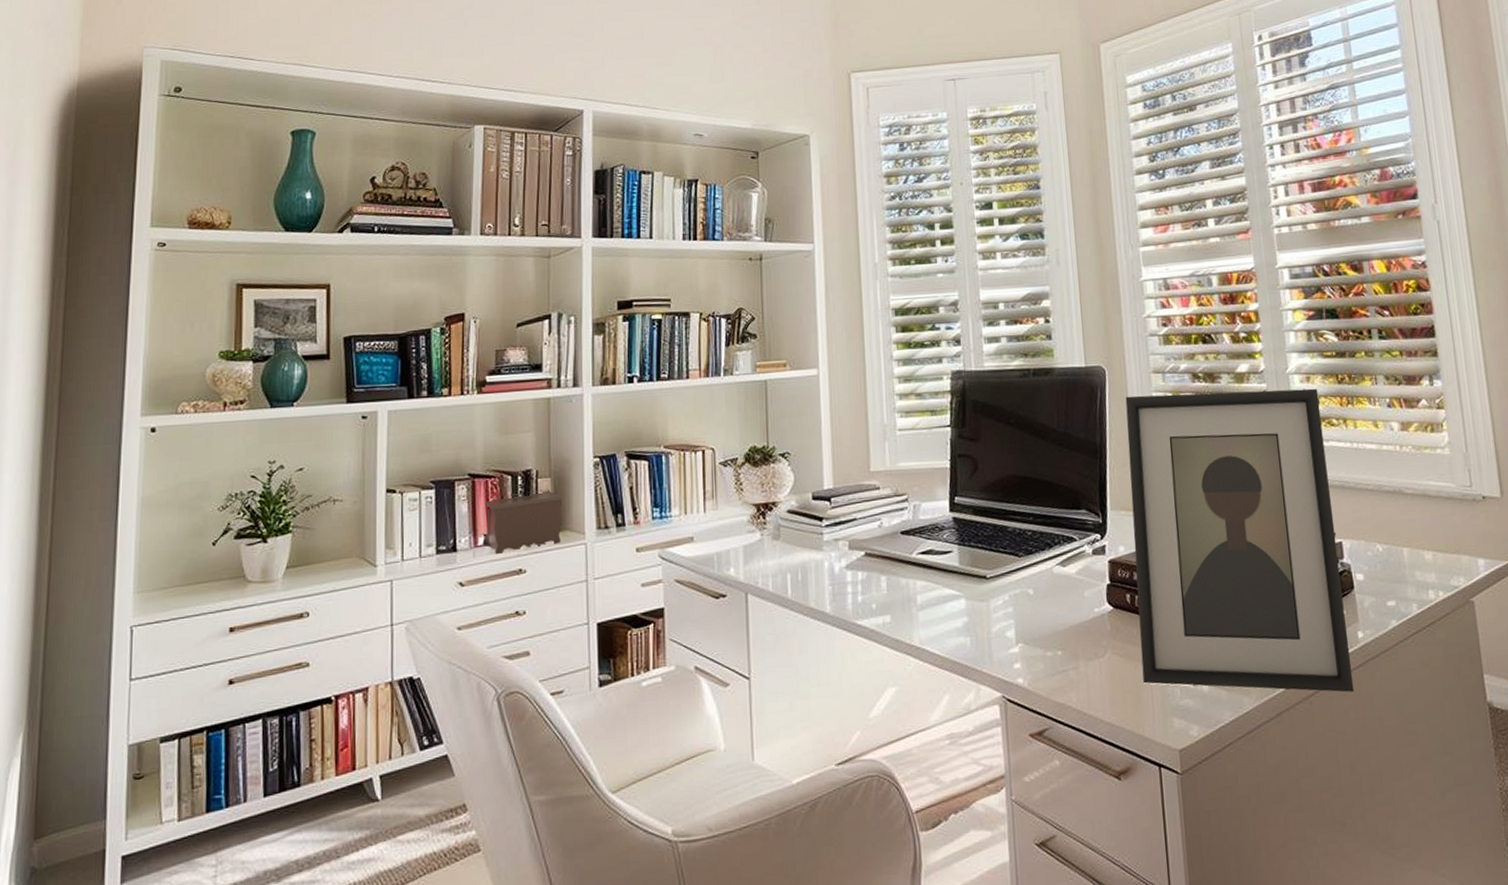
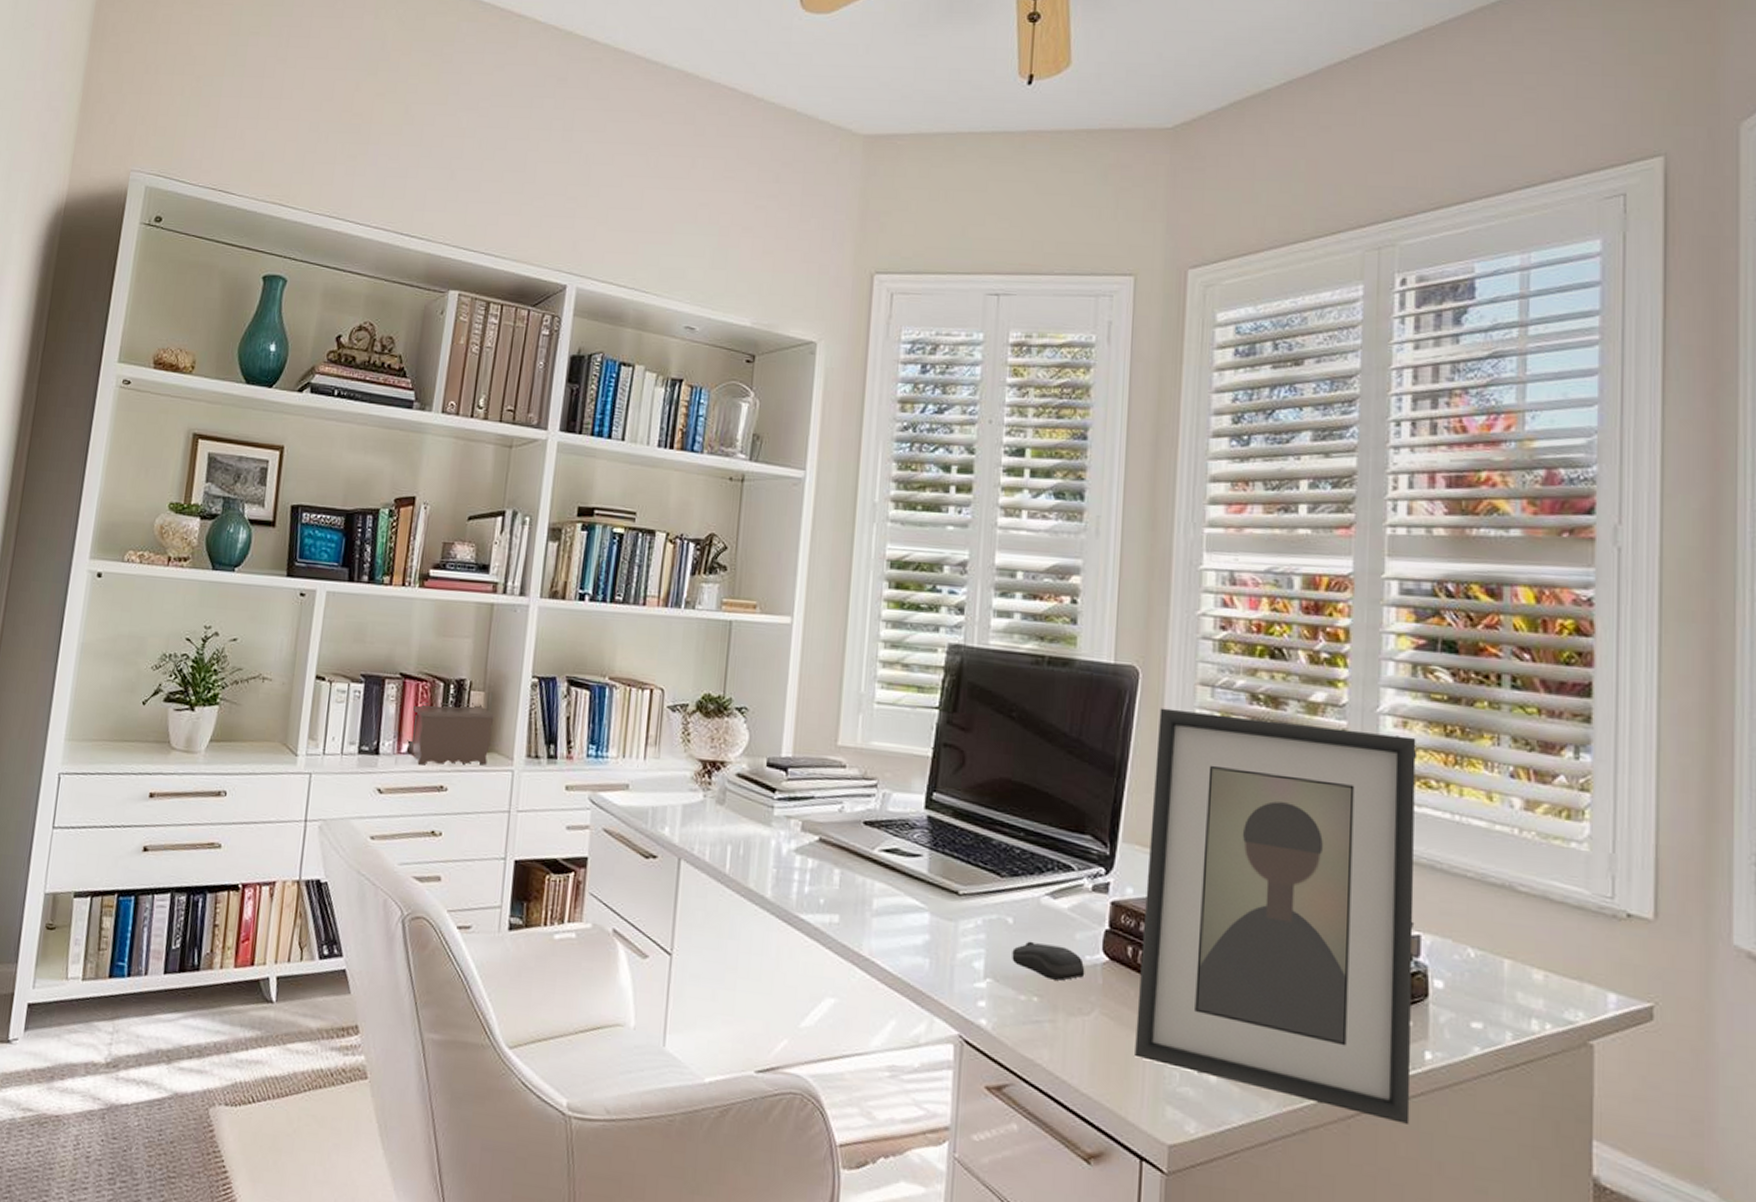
computer mouse: none [1036,605,1096,634] -> present [1012,941,1085,981]

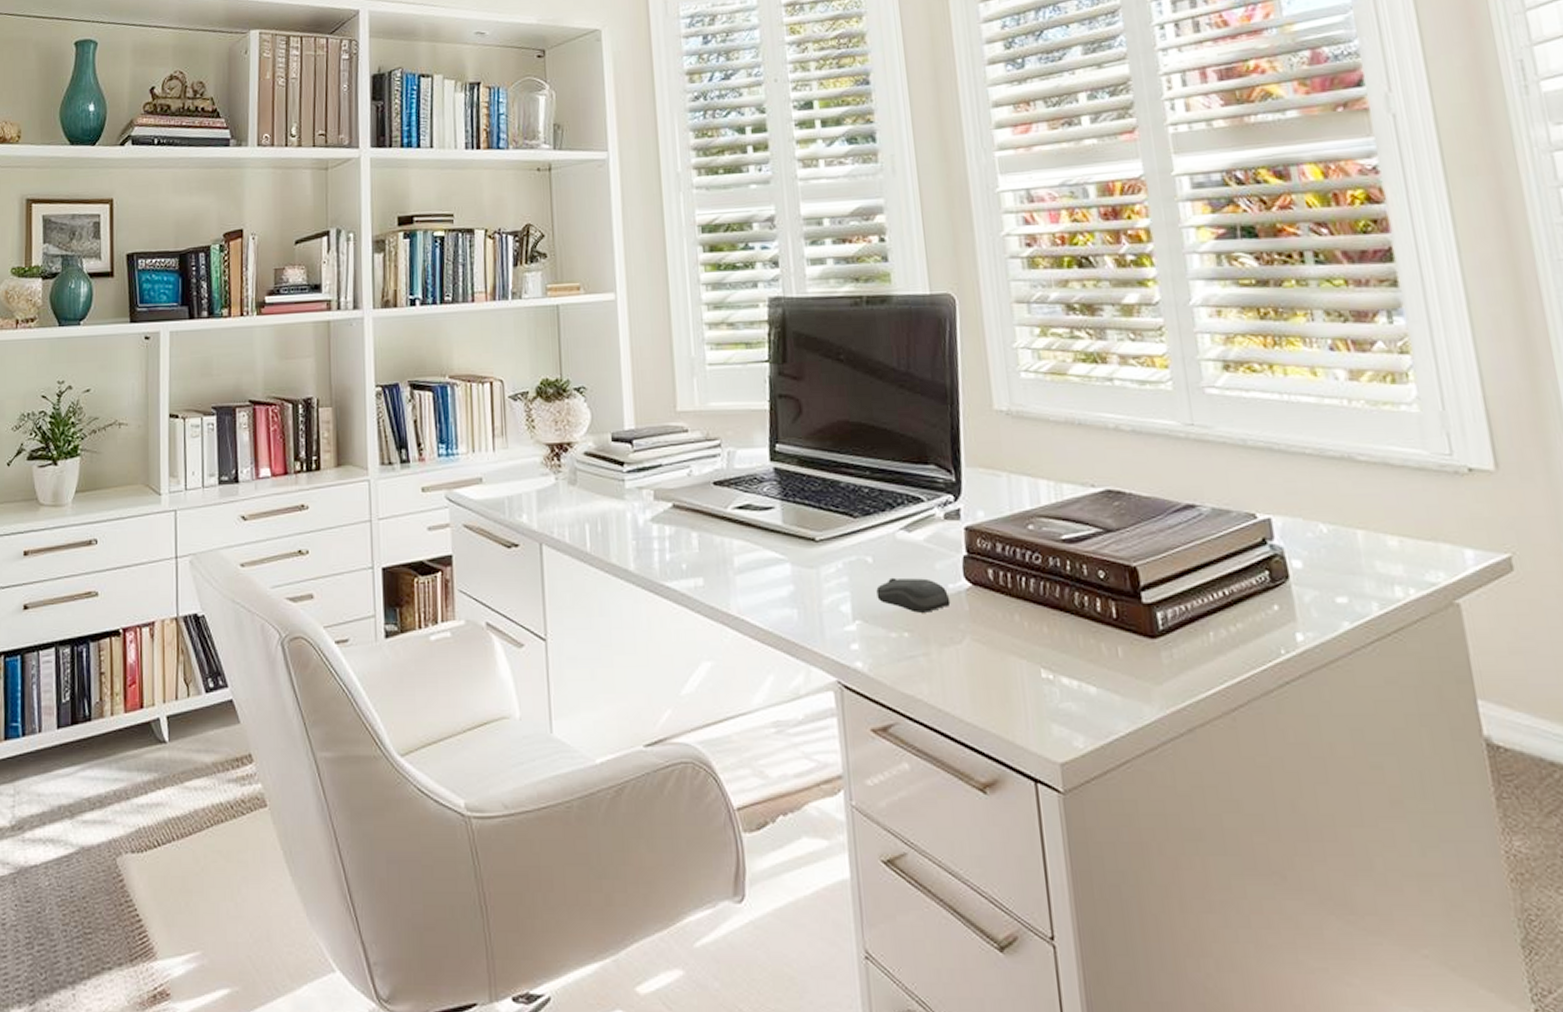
decorative box: present [406,702,495,766] -> none [264,421,345,487]
picture frame: present [1135,708,1418,1124] -> none [981,324,1294,709]

